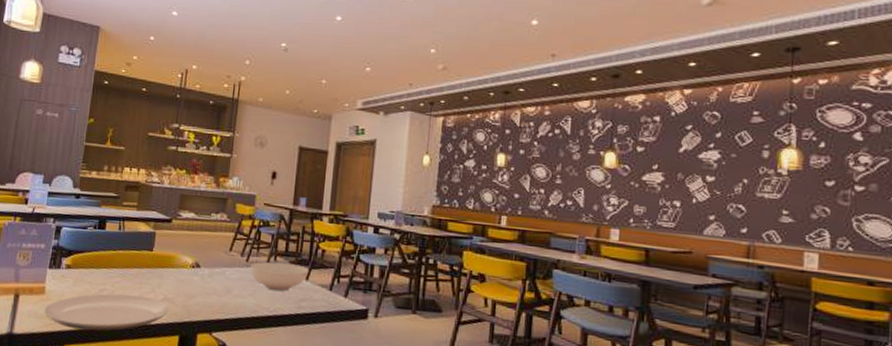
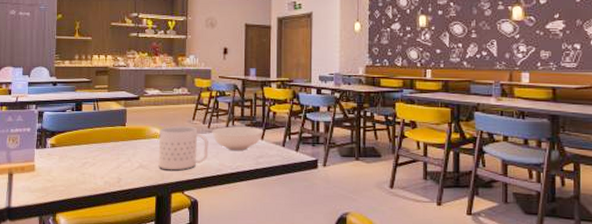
plate: present [44,293,169,332] -> none [36,165,145,199]
mug: none [185,256,245,308] -> present [158,126,208,171]

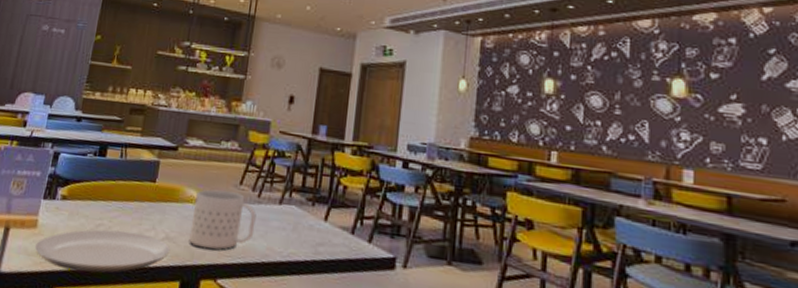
plate: none [36,165,145,199] -> present [35,229,171,274]
bowl: present [212,126,263,150] -> none [262,198,329,233]

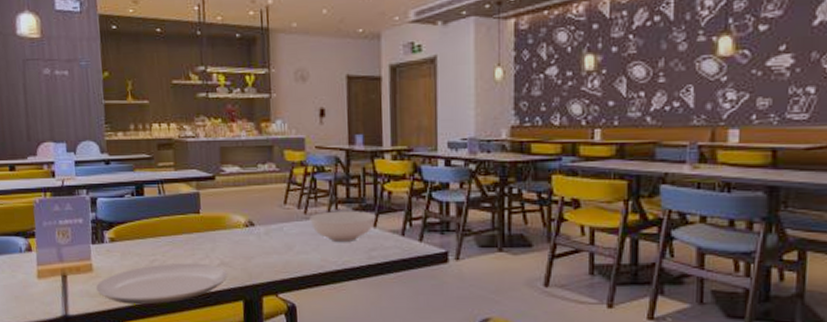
mug: present [189,189,257,250] -> none [242,212,307,268]
bowl: none [262,198,329,233] -> present [309,211,376,242]

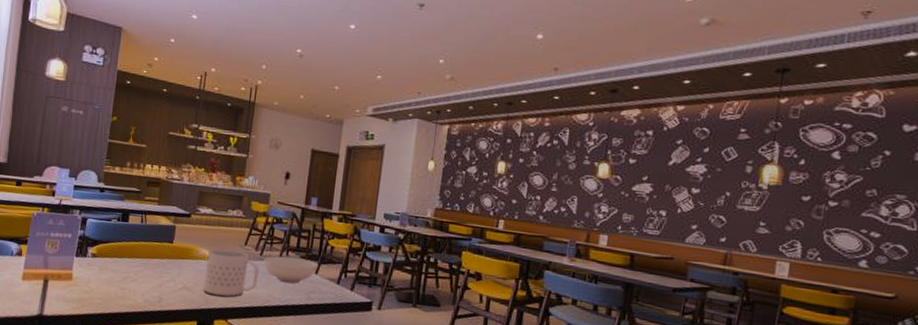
plate: present [96,262,228,305] -> none [72,281,188,316]
mug: none [242,212,307,268] -> present [203,249,259,297]

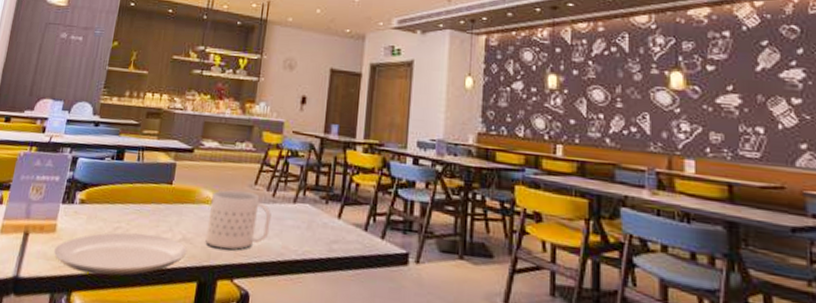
plate: none [72,281,188,316] -> present [54,232,188,276]
bowl: present [264,256,319,283] -> none [276,197,342,231]

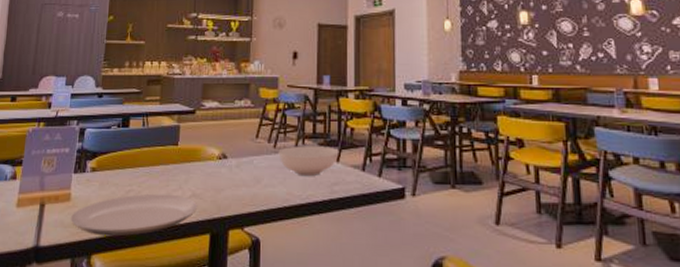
mug: present [205,190,271,250] -> none [214,145,274,201]
bowl: none [276,197,342,231] -> present [278,146,339,176]

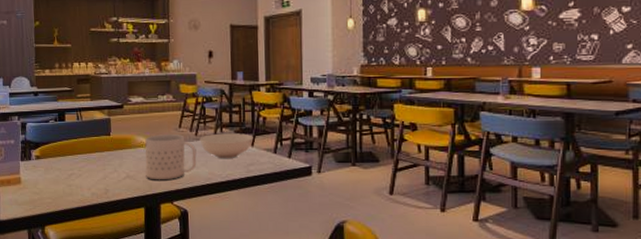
plate: present [71,193,198,237] -> none [23,176,133,211]
mug: none [214,145,274,201] -> present [145,135,197,181]

